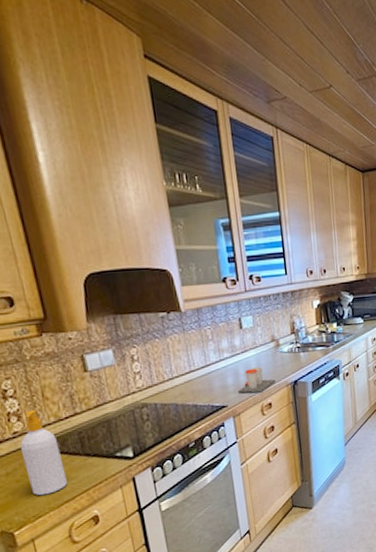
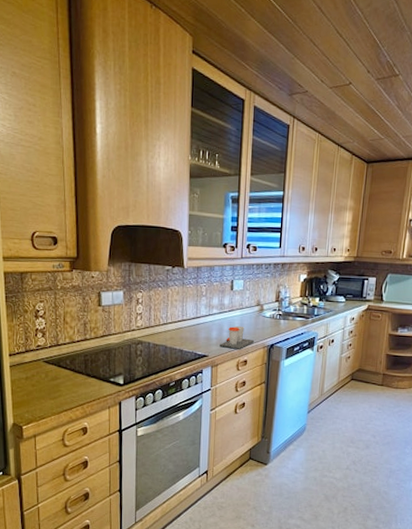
soap bottle: present [20,410,68,496] -> none [40,330,69,401]

